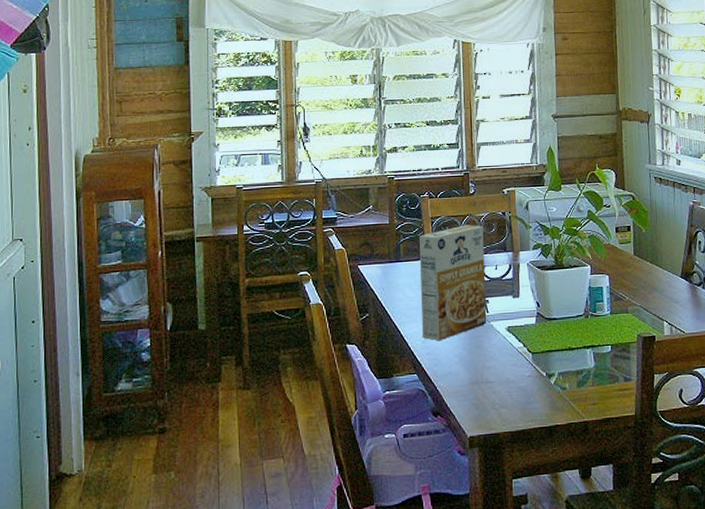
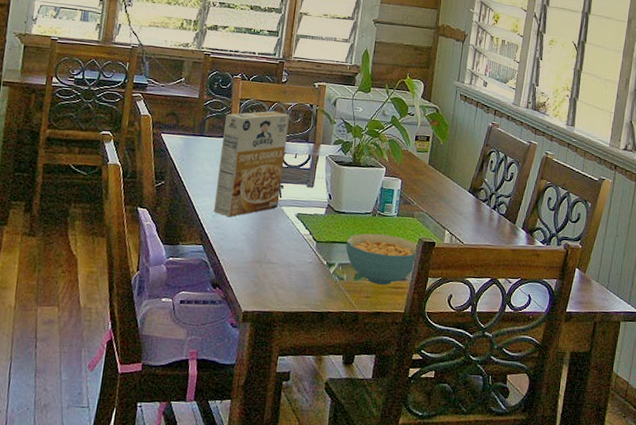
cereal bowl: none [562,335,639,389] -> present [345,233,419,285]

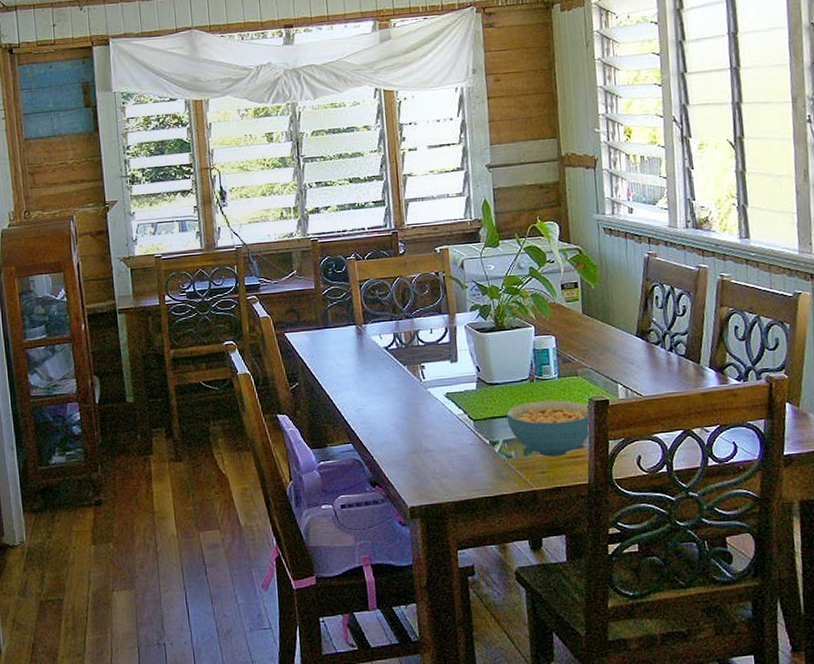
cereal box: present [214,111,290,218] -> none [347,286,424,410]

